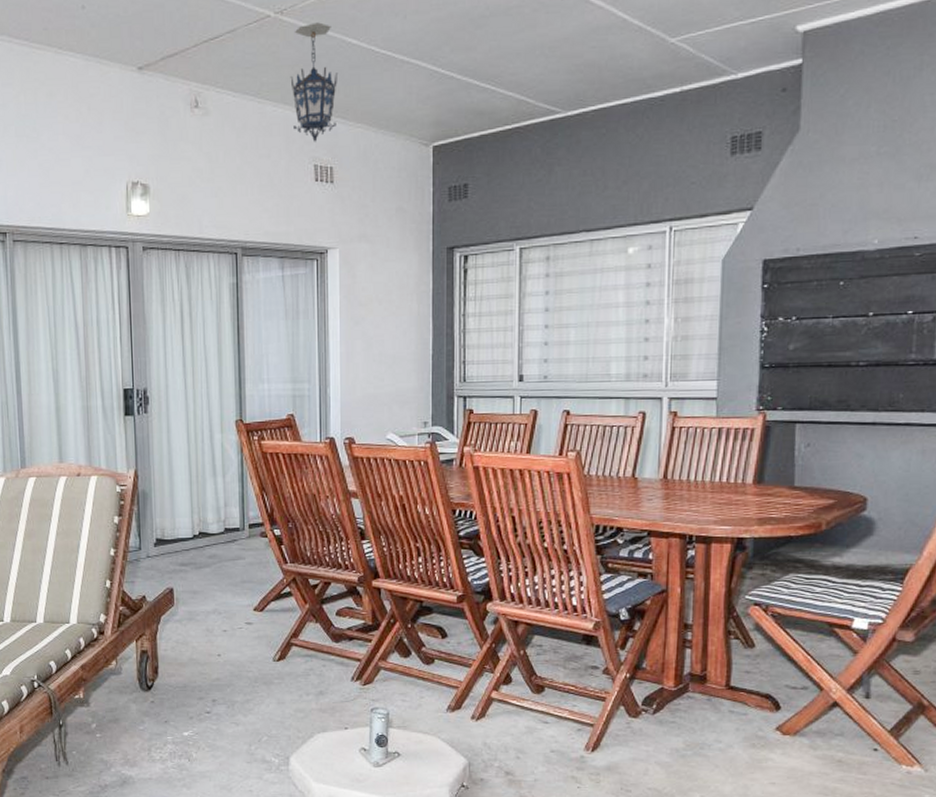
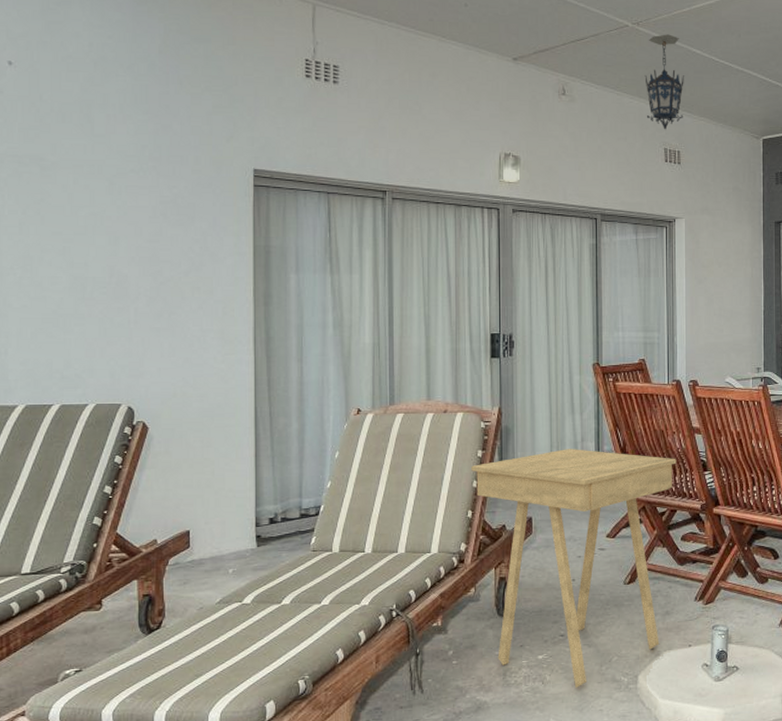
side table: none [108,515,331,767] -> present [471,449,677,688]

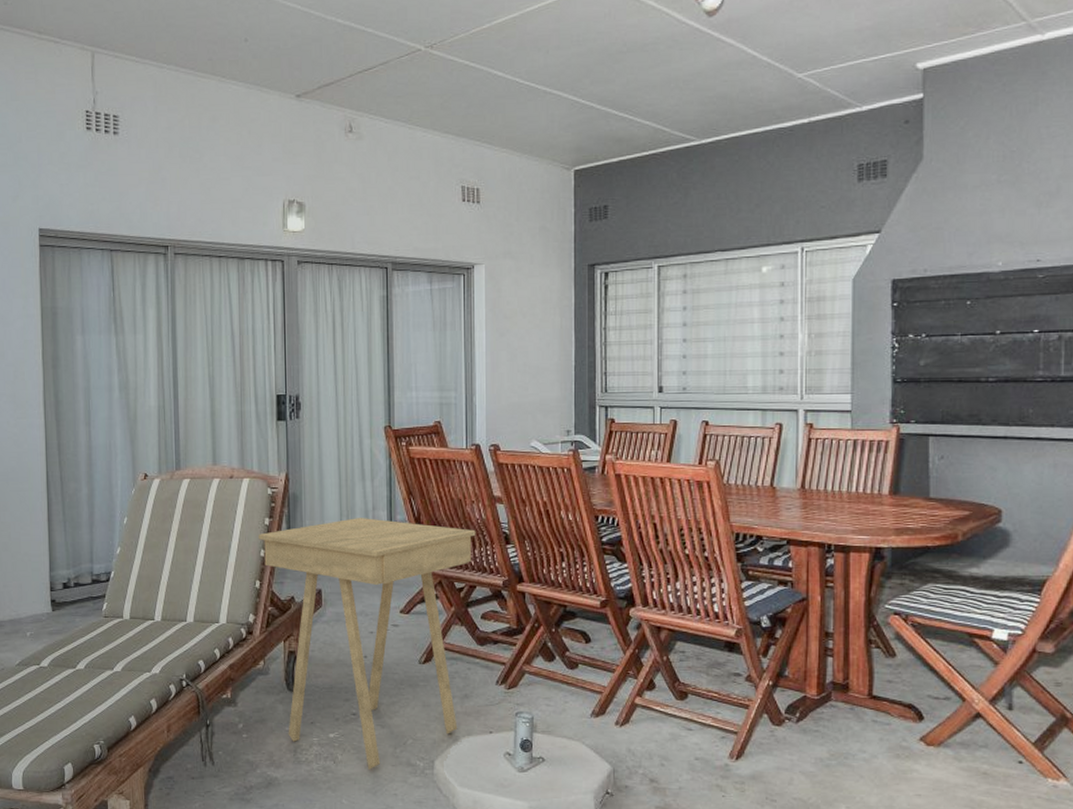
hanging lantern: present [644,34,684,130] -> none [439,56,484,165]

